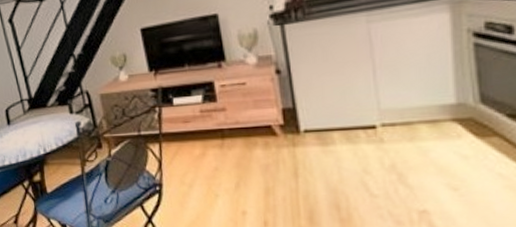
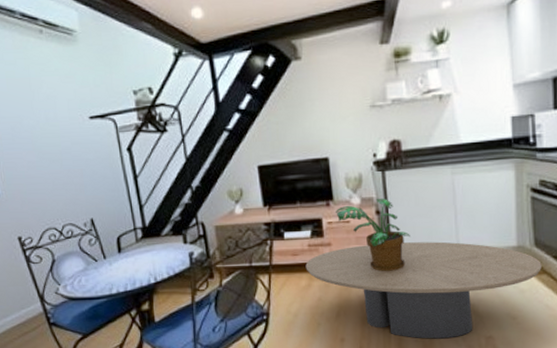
coffee table: none [198,102,491,213] -> present [305,241,542,339]
potted plant: none [229,55,318,138] -> present [336,198,410,271]

